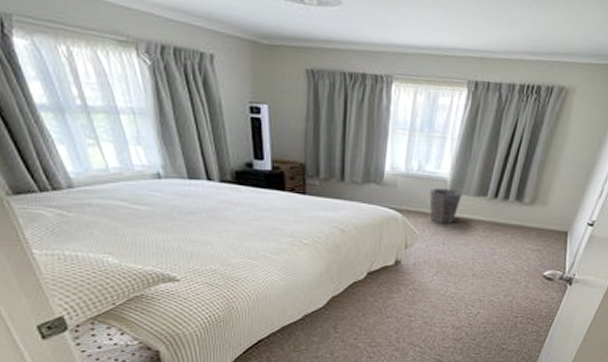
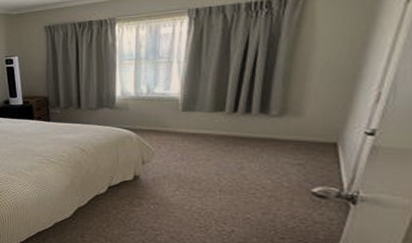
waste bin: present [429,187,462,224] -> none [162,106,196,140]

